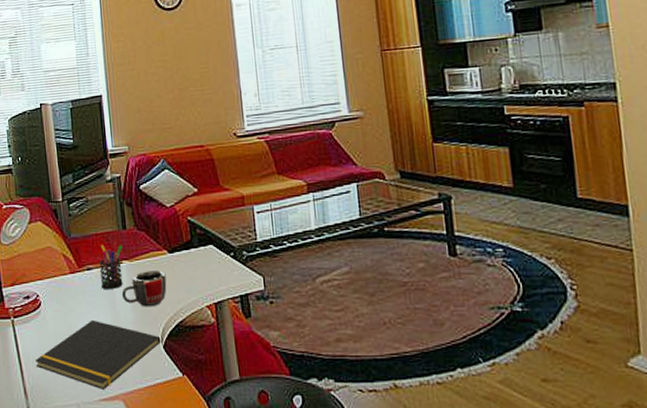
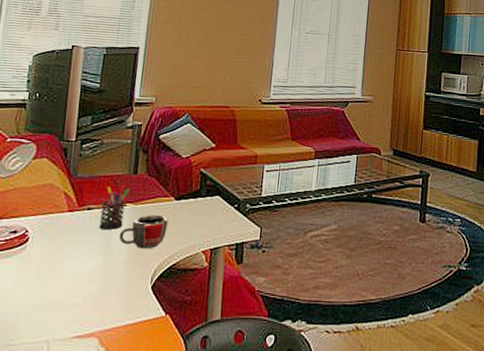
notepad: present [35,319,161,389] -> none [8,258,151,327]

